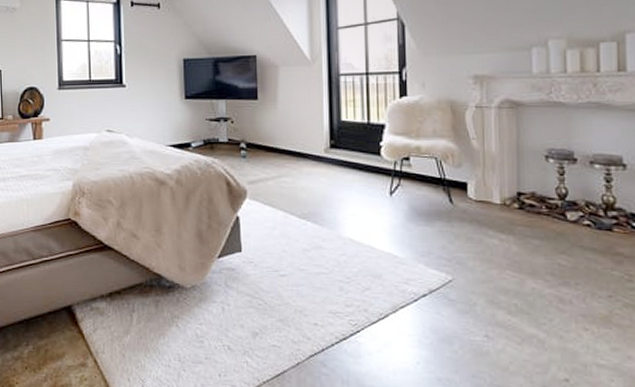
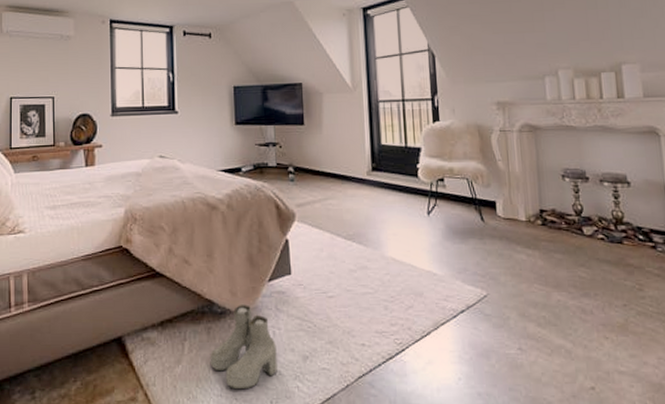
boots: none [158,280,226,362] -> present [210,305,277,390]

